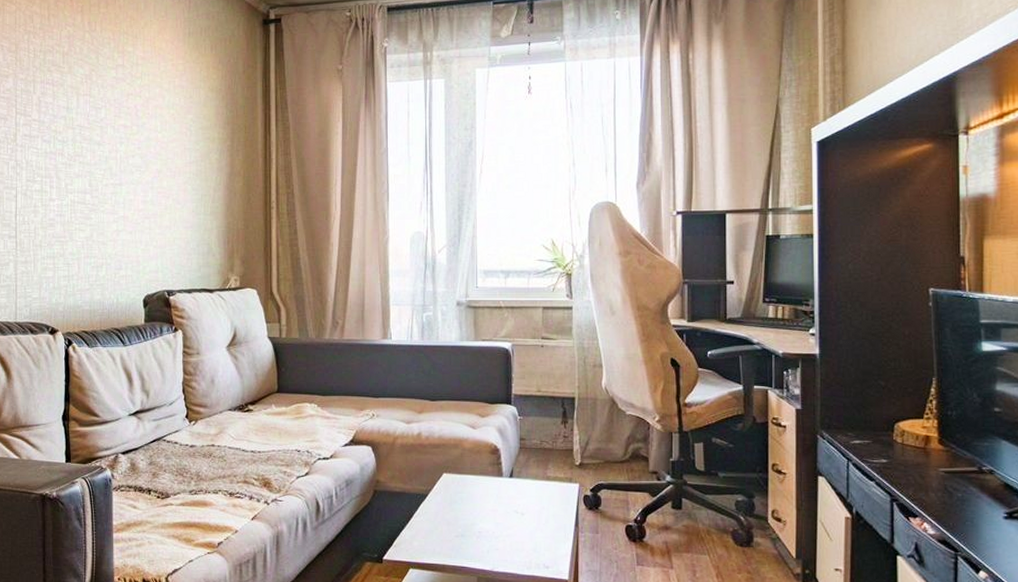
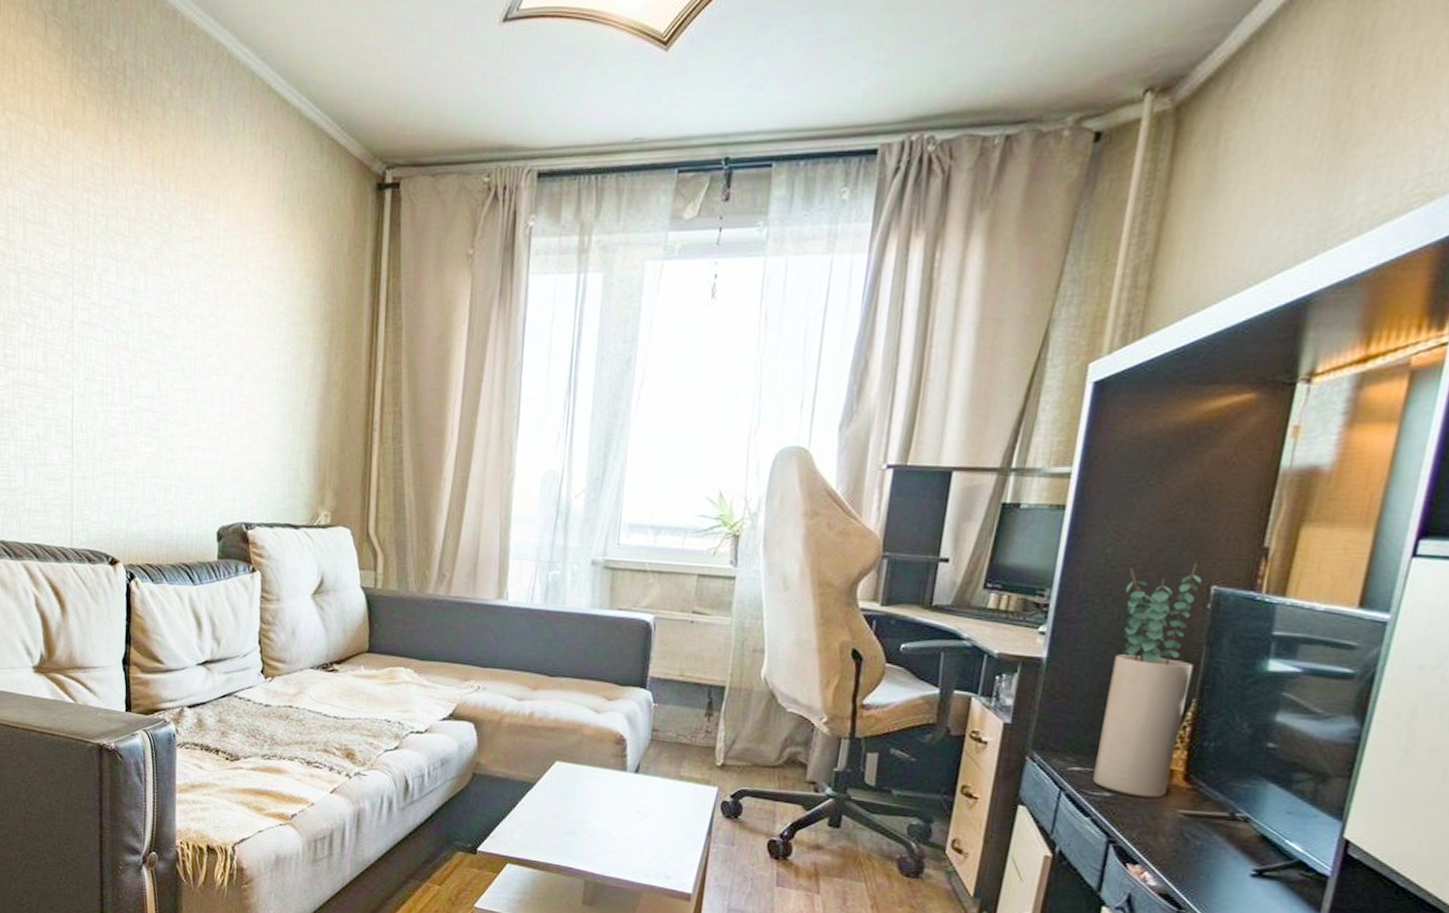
vase: none [867,272,929,462] -> present [1093,563,1202,800]

